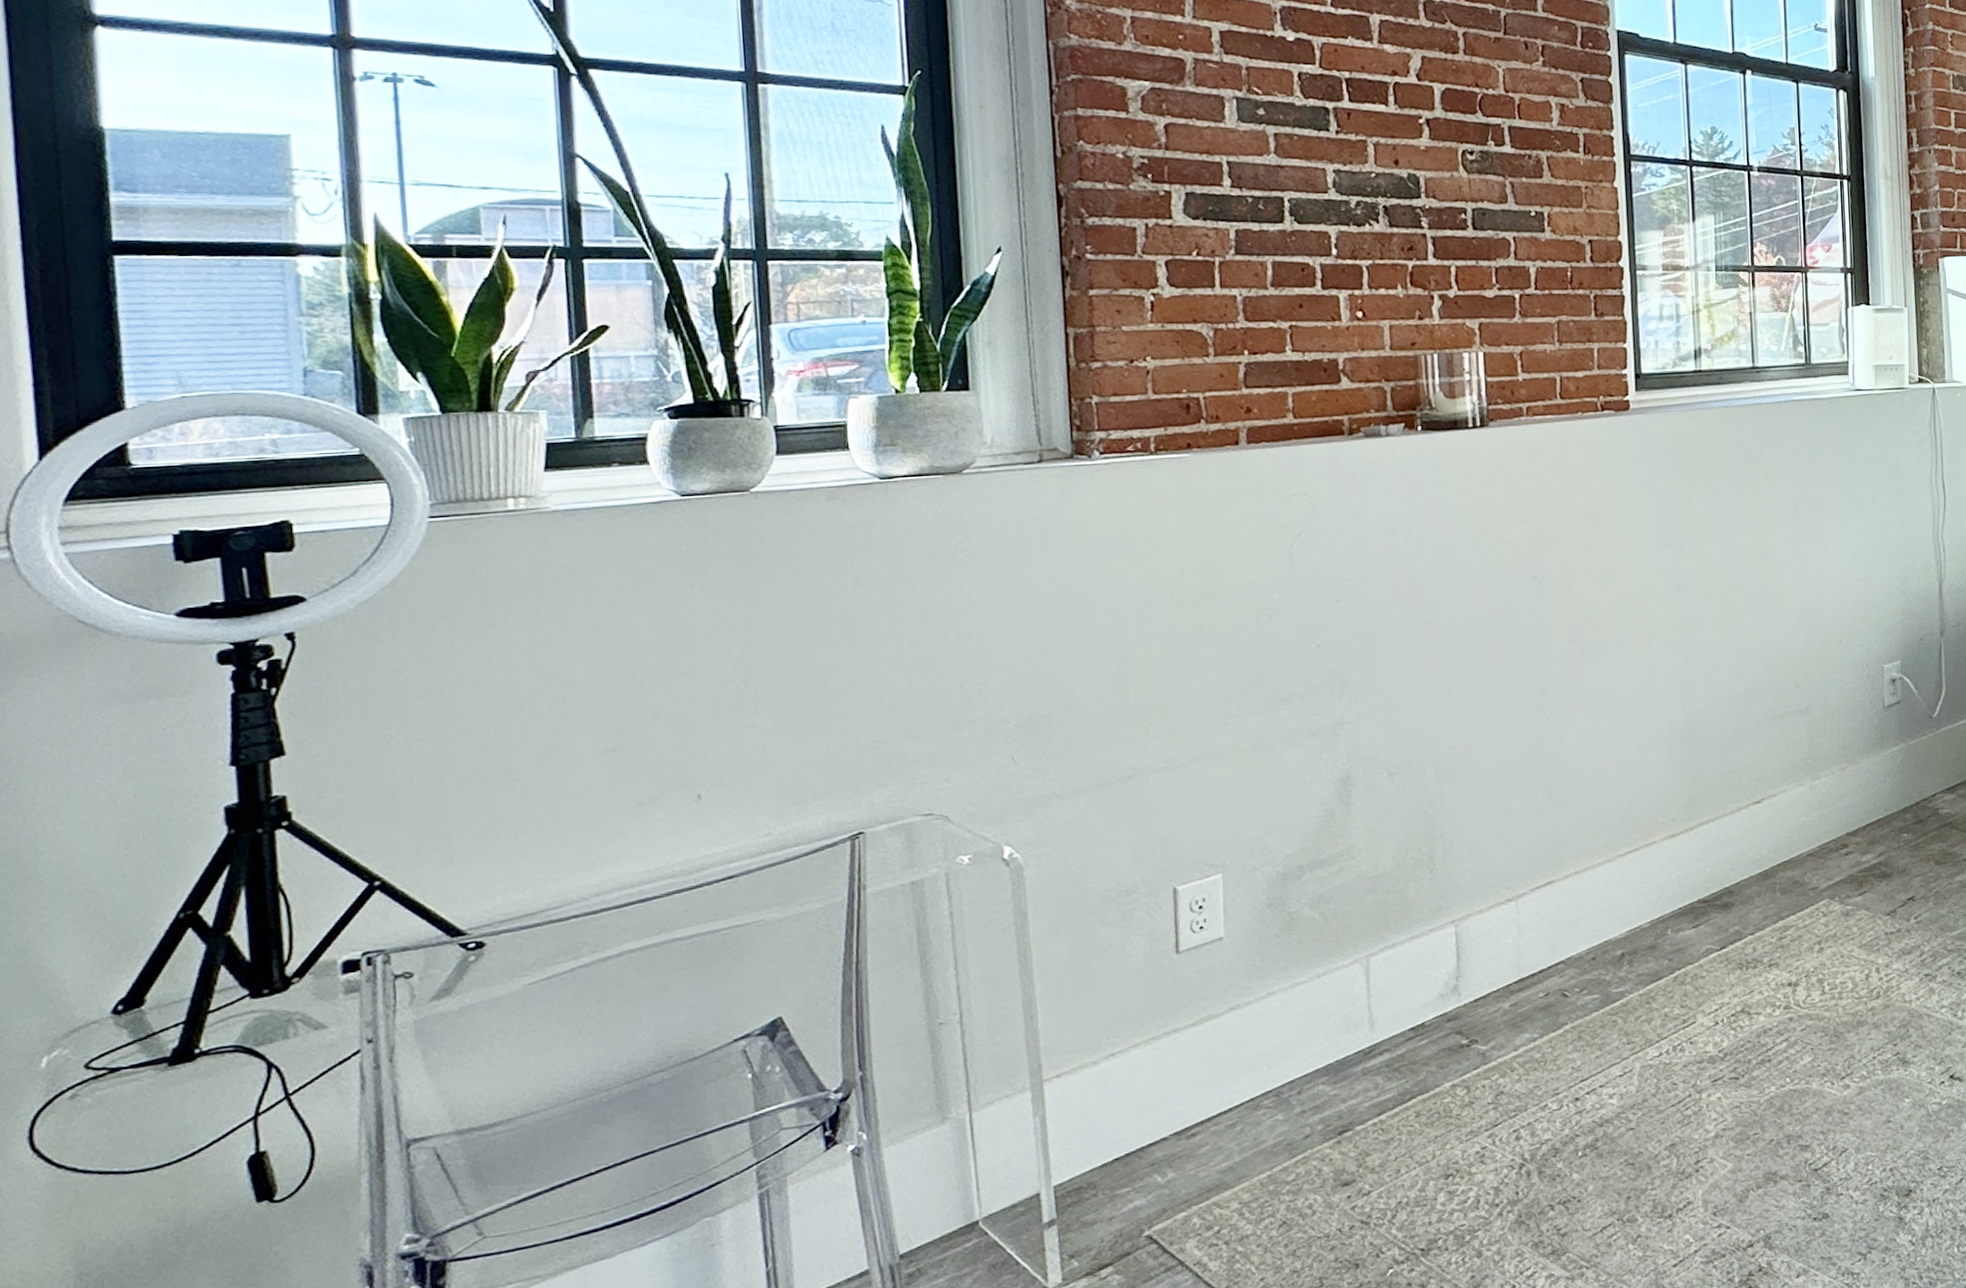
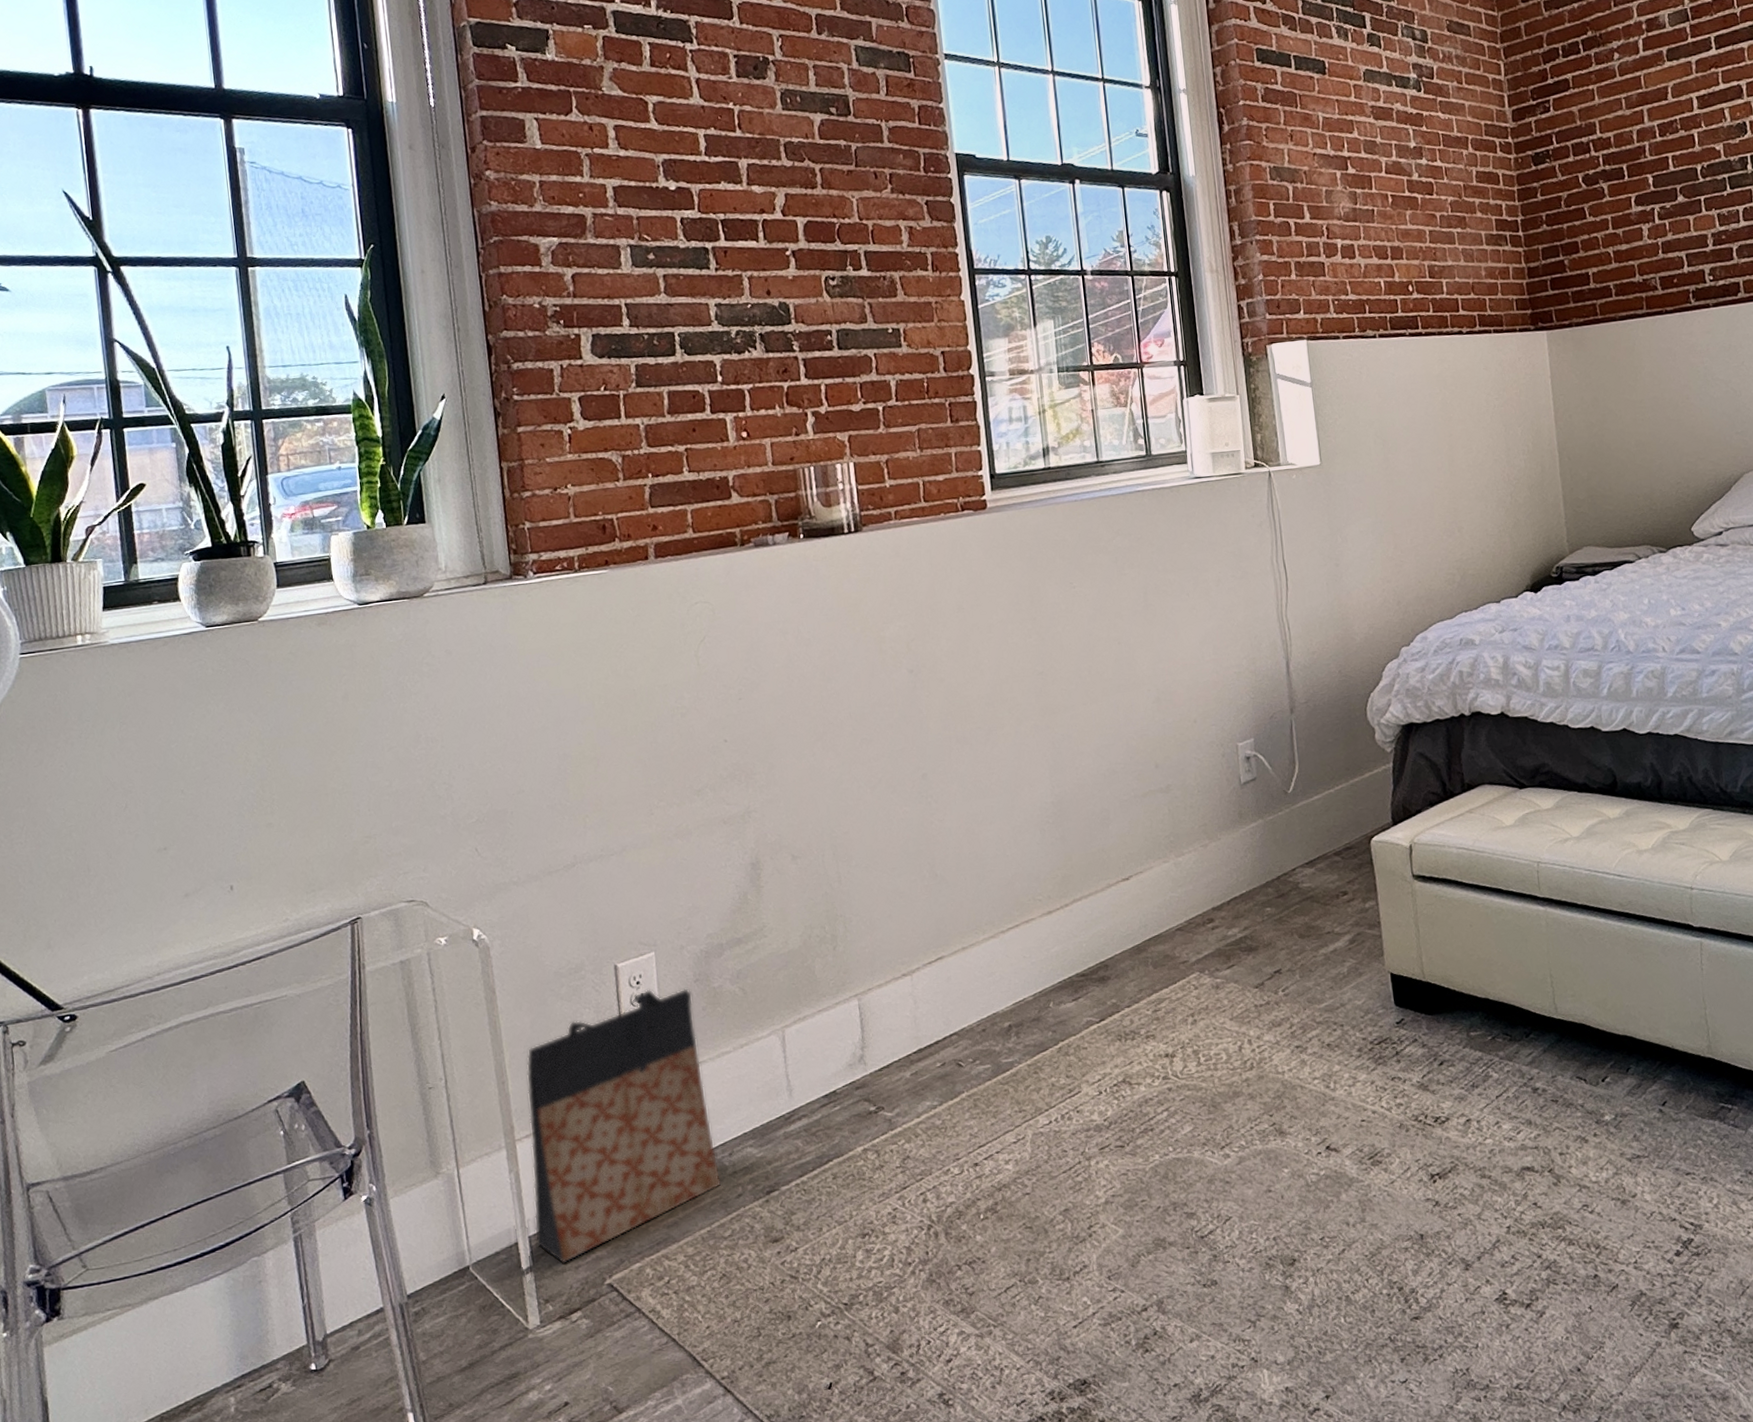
bag: none [1060,913,1287,1215] -> present [526,988,721,1264]

